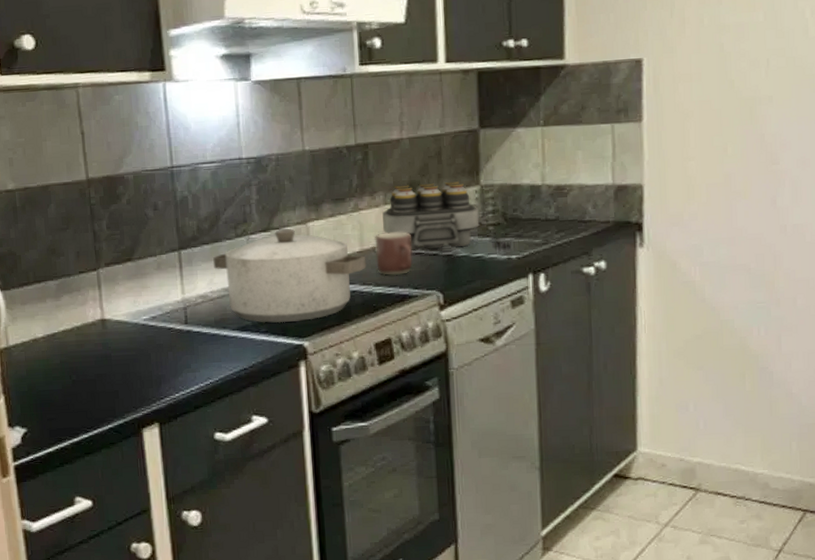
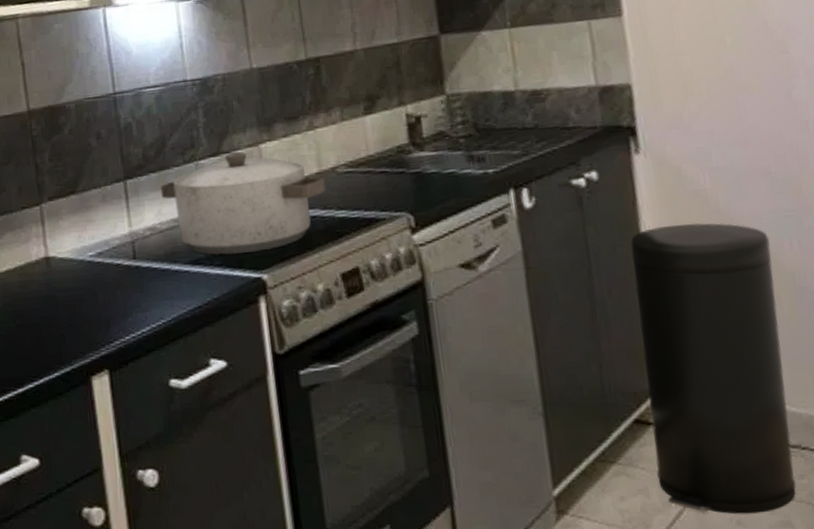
mug: present [374,232,413,276] -> none [332,149,377,198]
spice rack: present [382,181,480,250] -> none [340,91,449,169]
pedal bin: none [626,310,742,551] -> present [630,223,796,514]

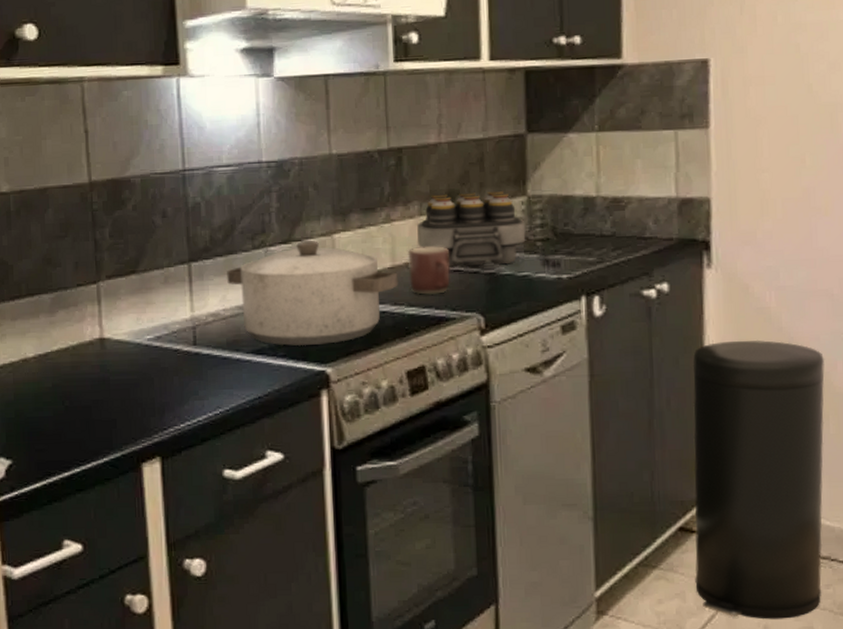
mug: none [332,149,377,198] -> present [407,246,450,295]
spice rack: none [340,91,449,169] -> present [417,190,526,267]

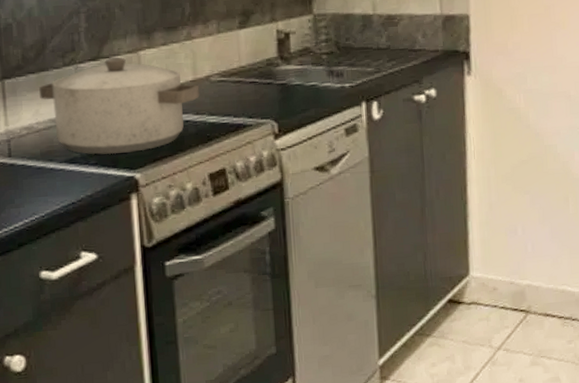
mug: present [407,246,450,295] -> none [207,60,247,105]
spice rack: present [417,190,526,267] -> none [216,10,313,79]
pedal bin: present [692,340,825,619] -> none [457,136,565,373]

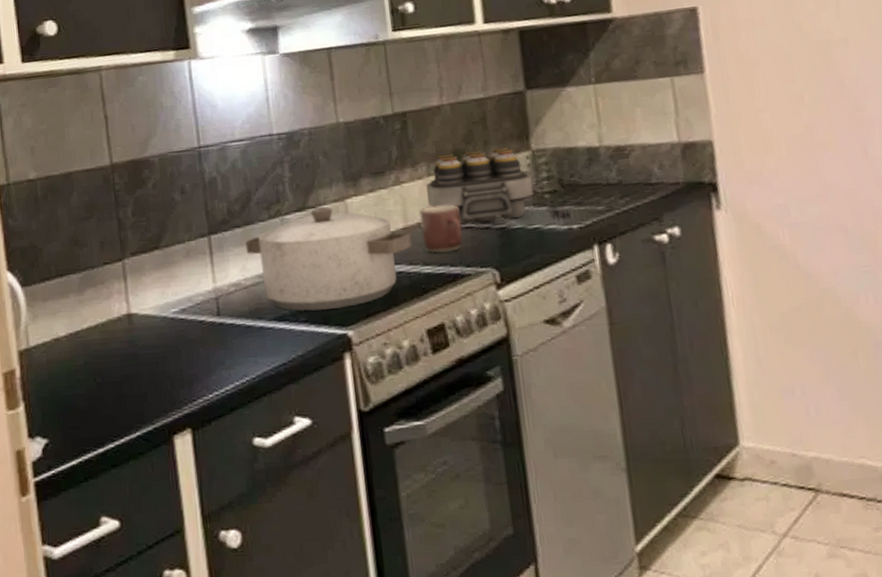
mug: none [207,60,247,105] -> present [418,204,463,254]
spice rack: none [216,10,313,79] -> present [426,147,534,225]

